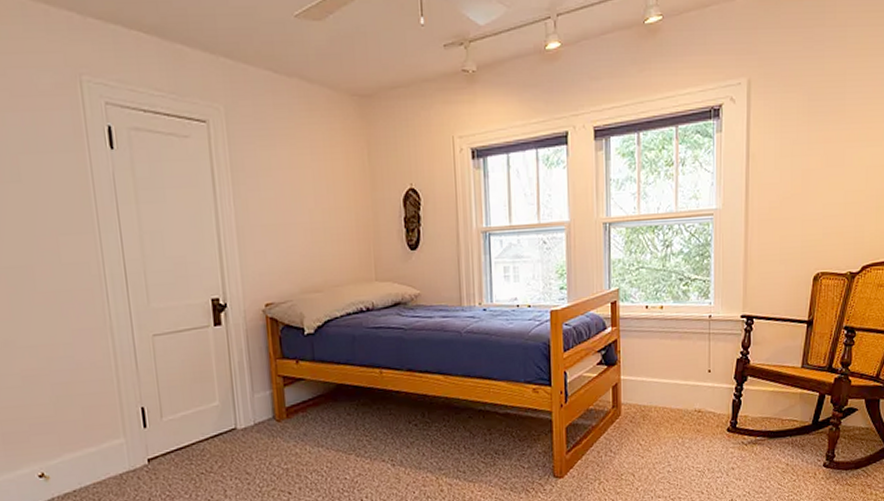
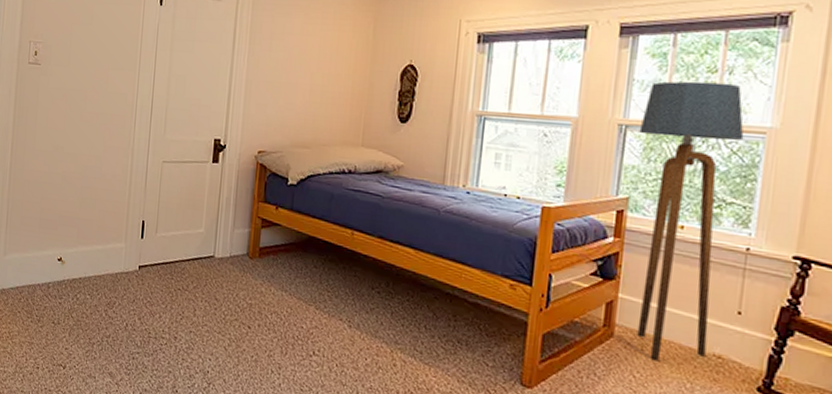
floor lamp: none [620,174,698,427] -> present [637,81,744,362]

